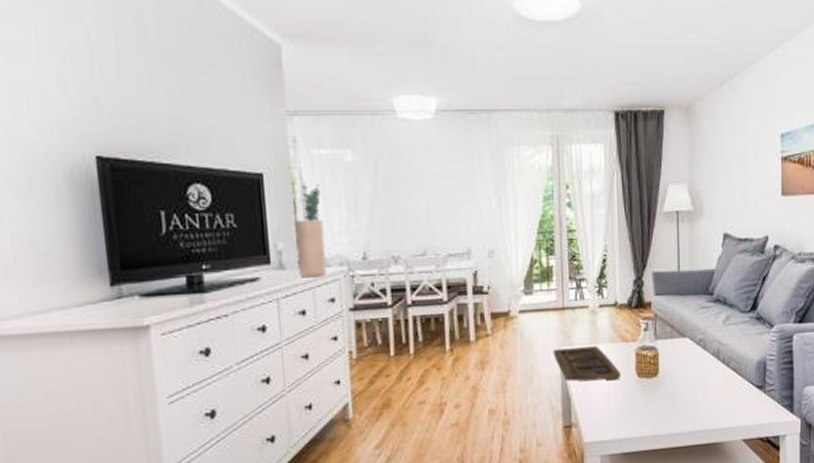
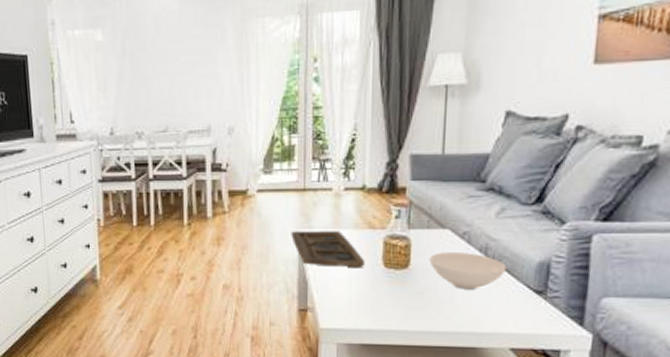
vase: present [295,182,327,278] -> none [53,62,79,151]
bowl: none [674,357,734,391] -> present [429,252,507,289]

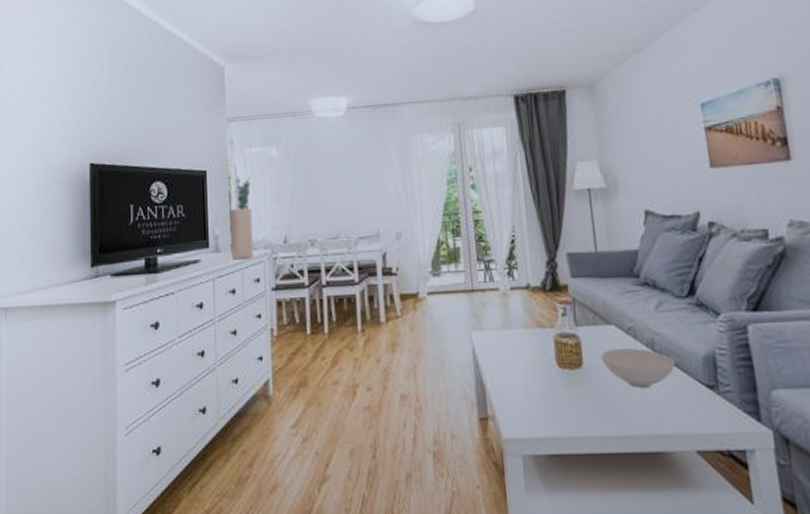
vase: none [53,62,79,151] -> present [229,176,254,260]
decorative tray: present [291,231,366,268] -> none [463,331,540,370]

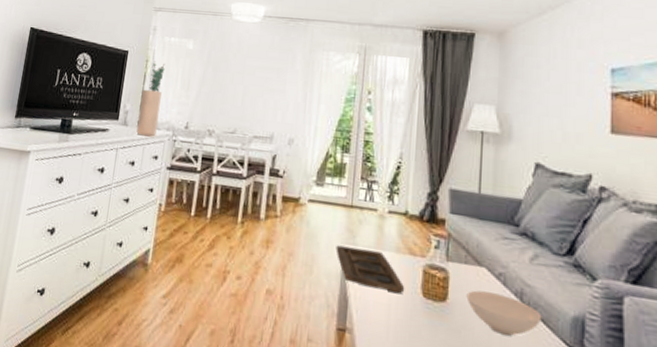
decorative tray: none [463,331,540,370] -> present [336,245,405,294]

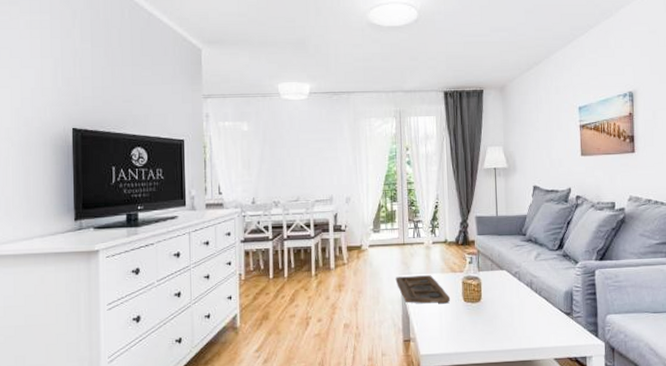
vase: present [136,61,166,137] -> none [205,146,225,217]
bowl: present [466,290,542,336] -> none [494,287,545,315]

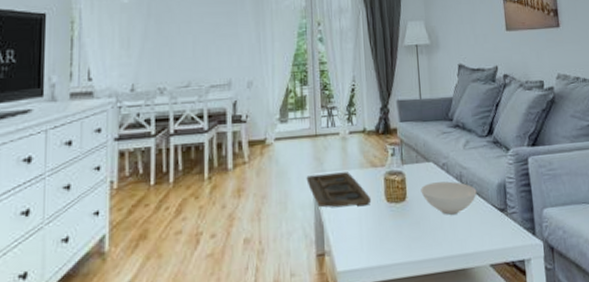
bowl: none [494,287,545,315] -> present [420,181,477,215]

